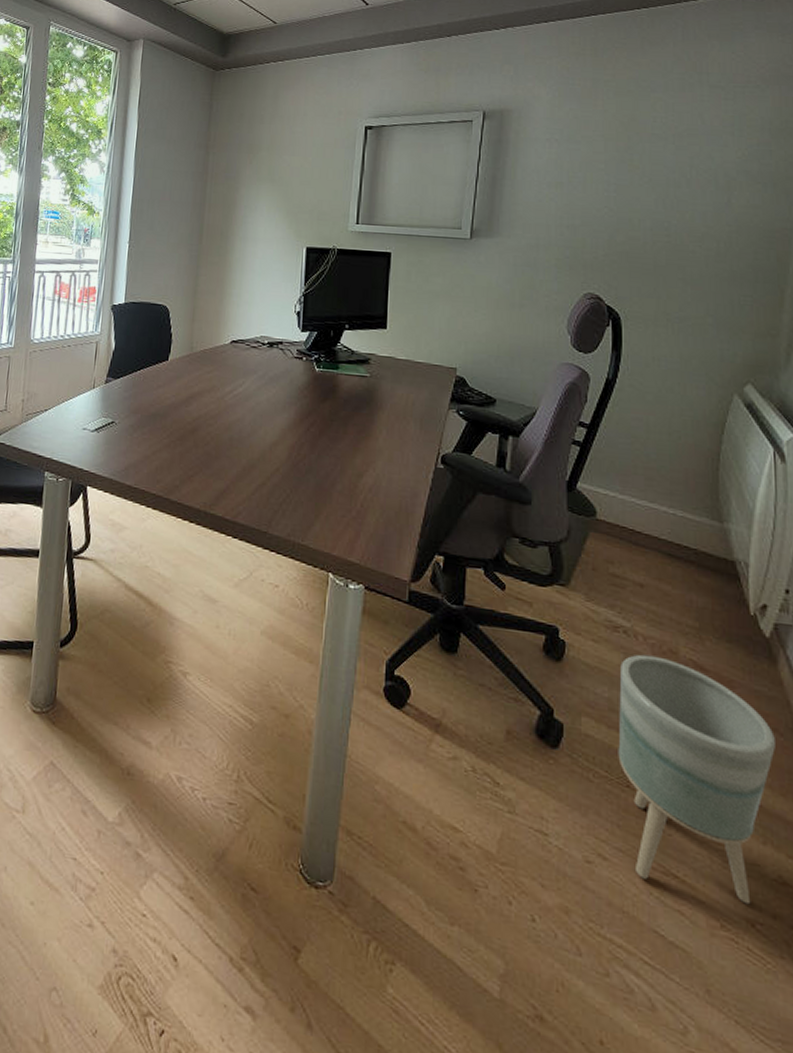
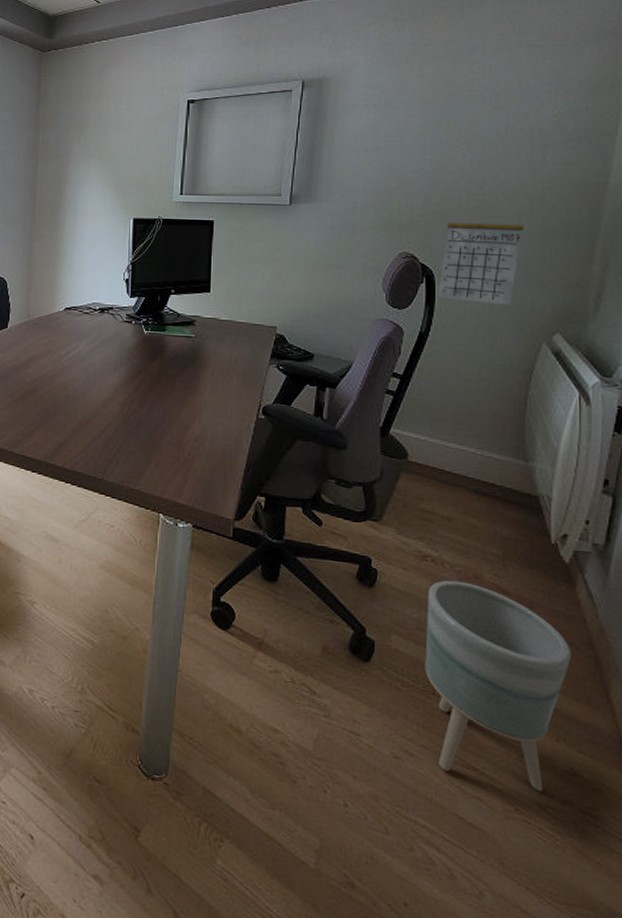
calendar: none [624,251,712,353] -> present [437,209,524,306]

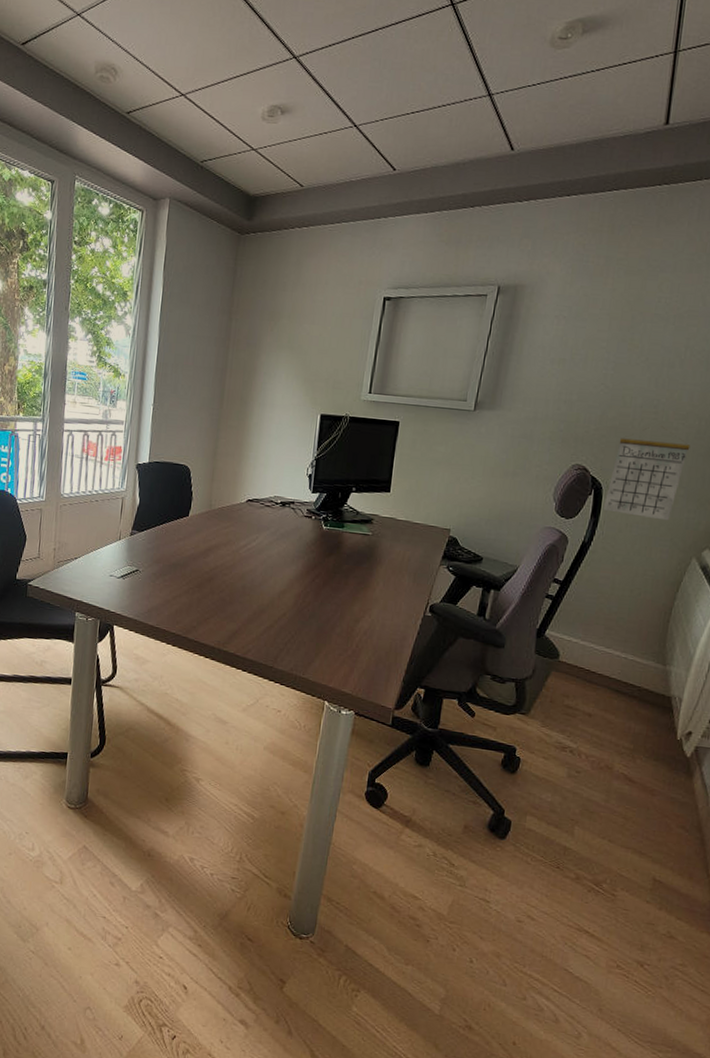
planter: present [424,580,571,792] -> none [553,769,682,952]

